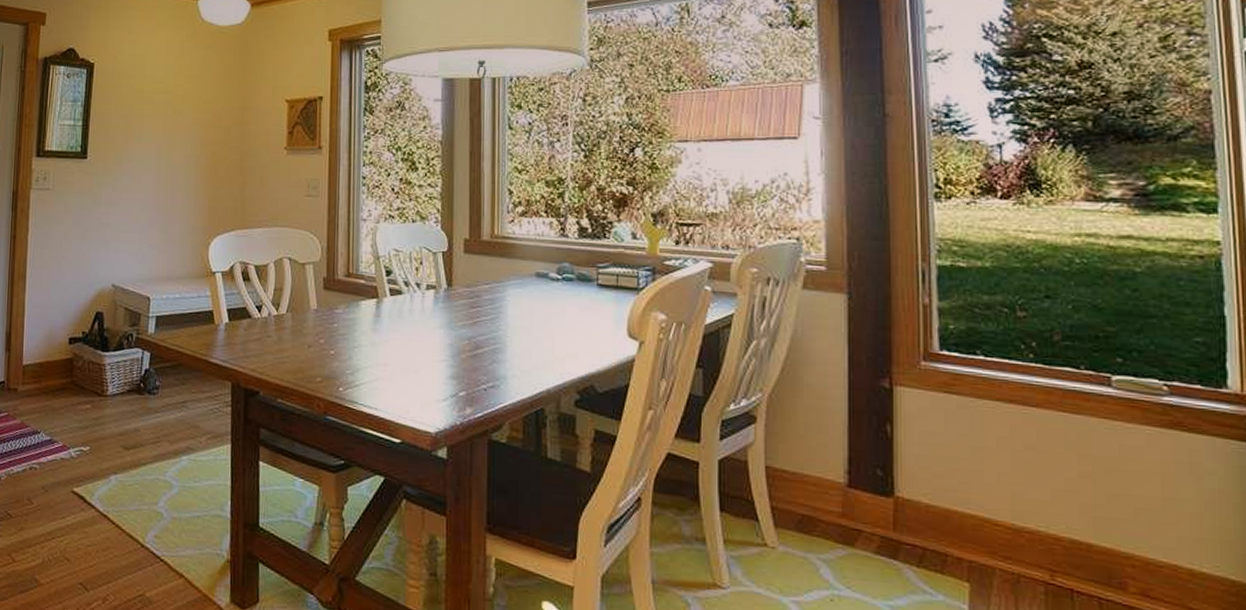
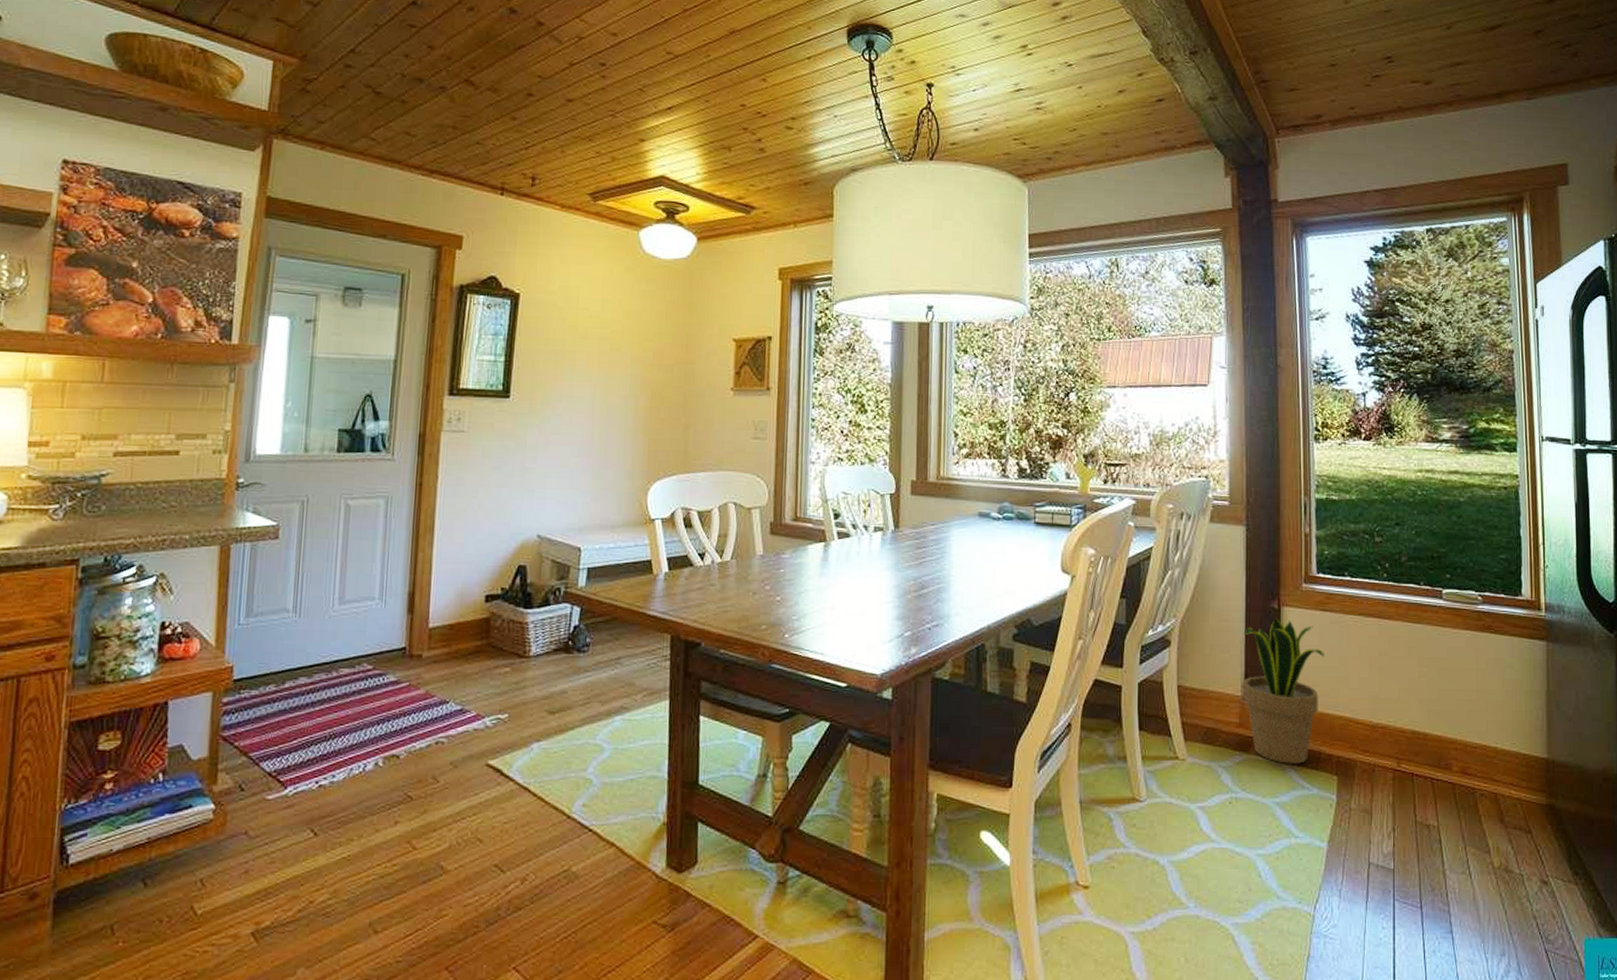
potted plant: none [846,399,952,565] -> present [1243,618,1326,764]

